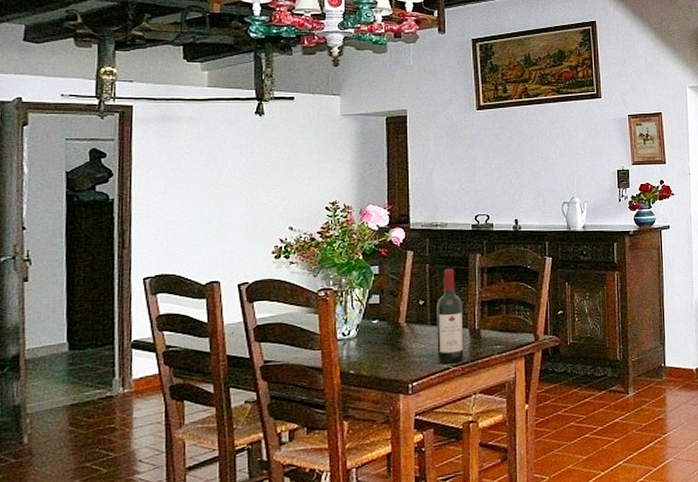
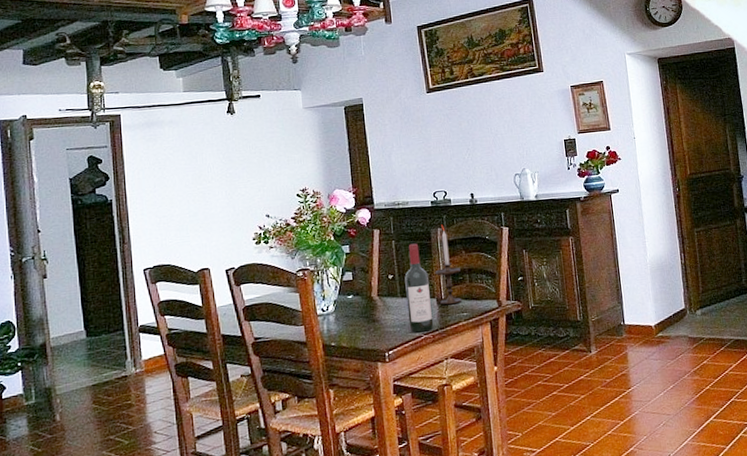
candlestick: none [470,250,498,337] -> present [435,224,462,306]

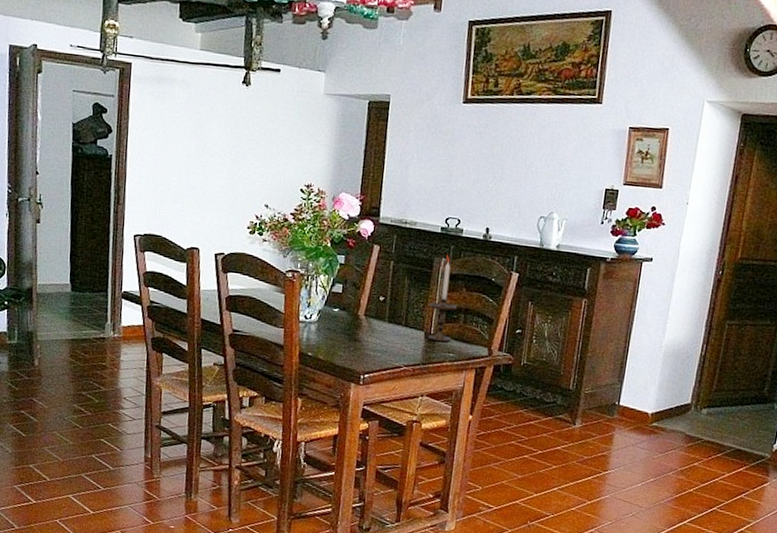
wine bottle: present [405,243,434,333] -> none [390,268,422,364]

